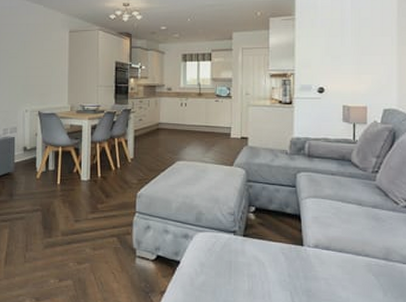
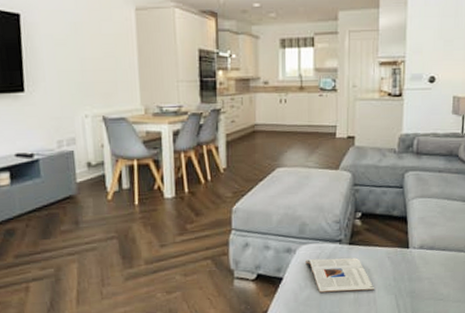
magazine: none [201,246,269,285] -> present [305,258,374,293]

